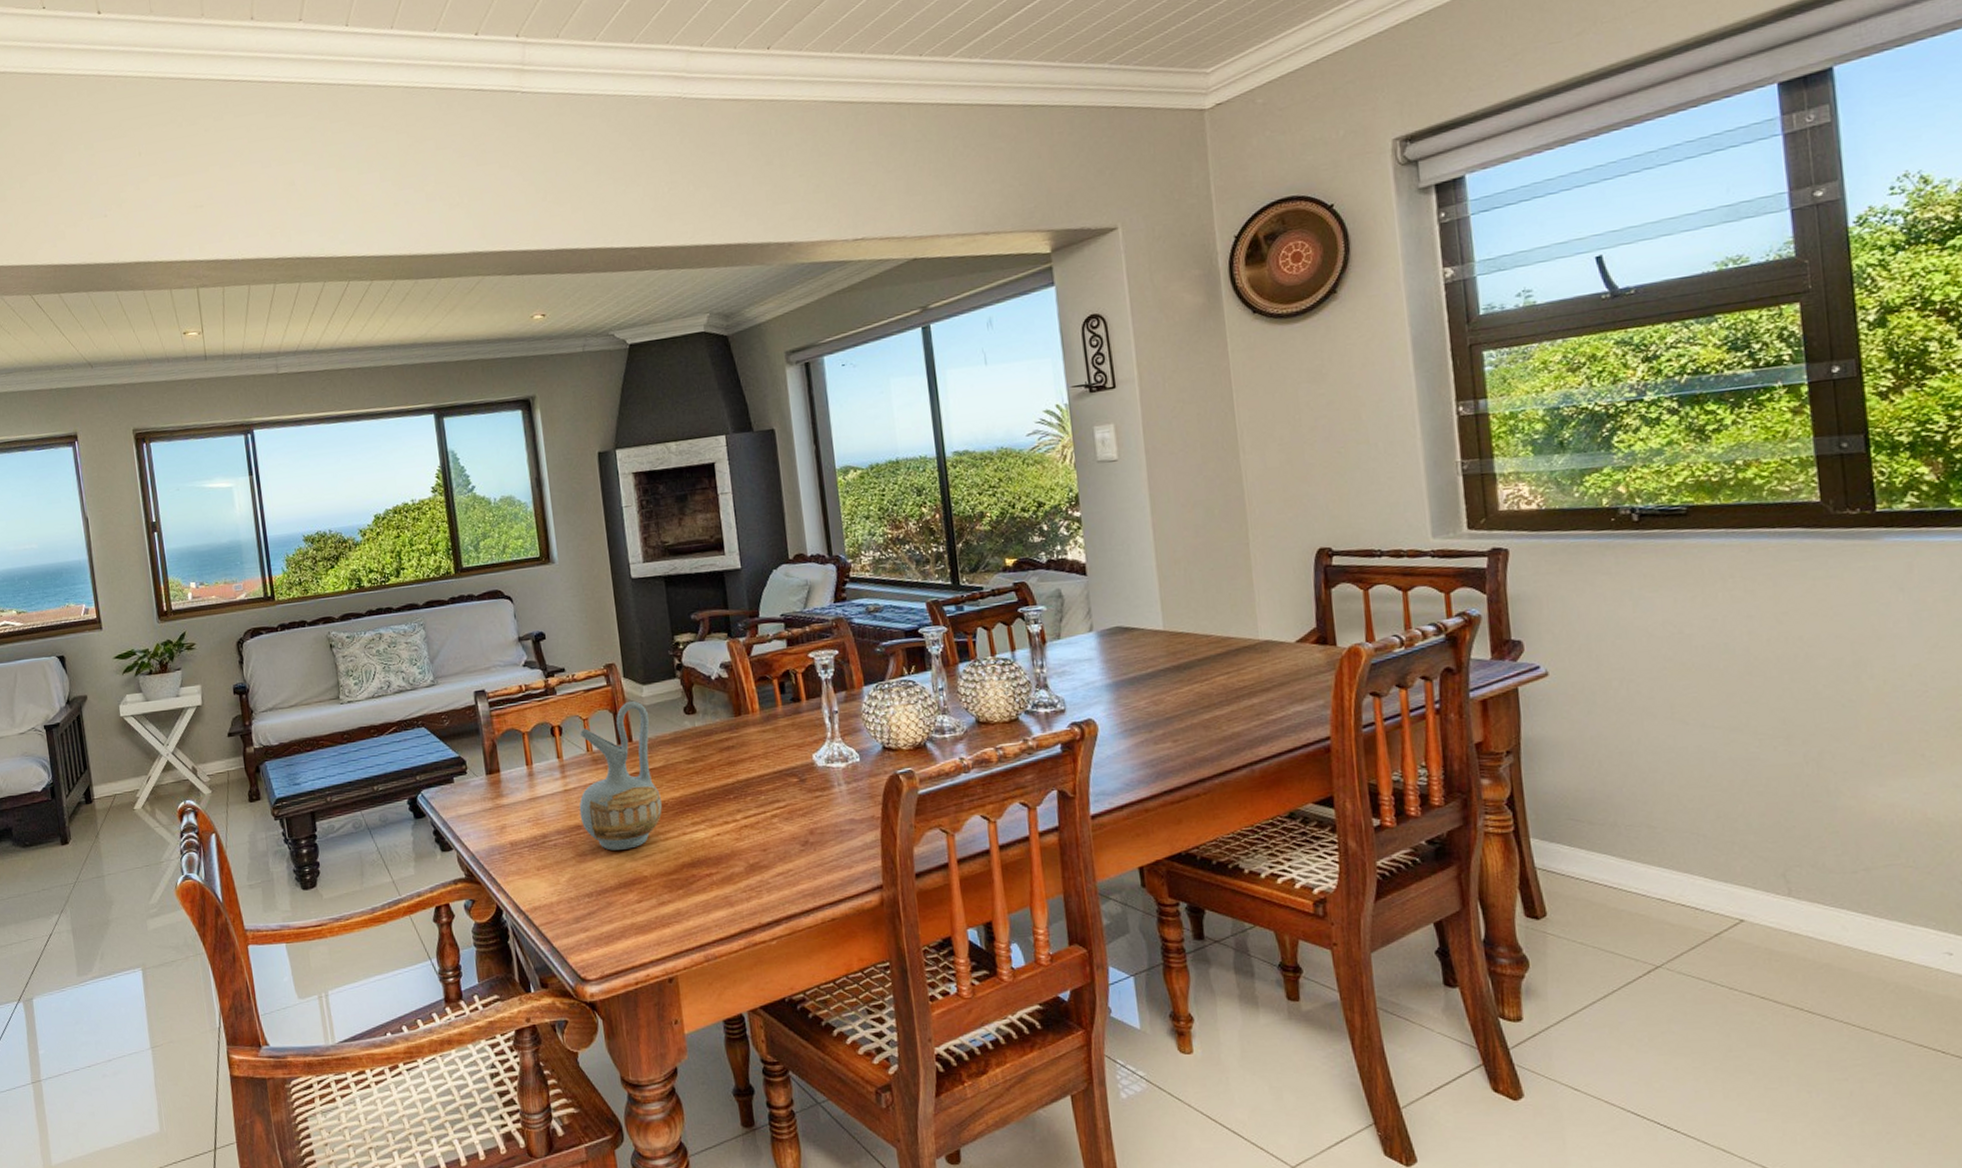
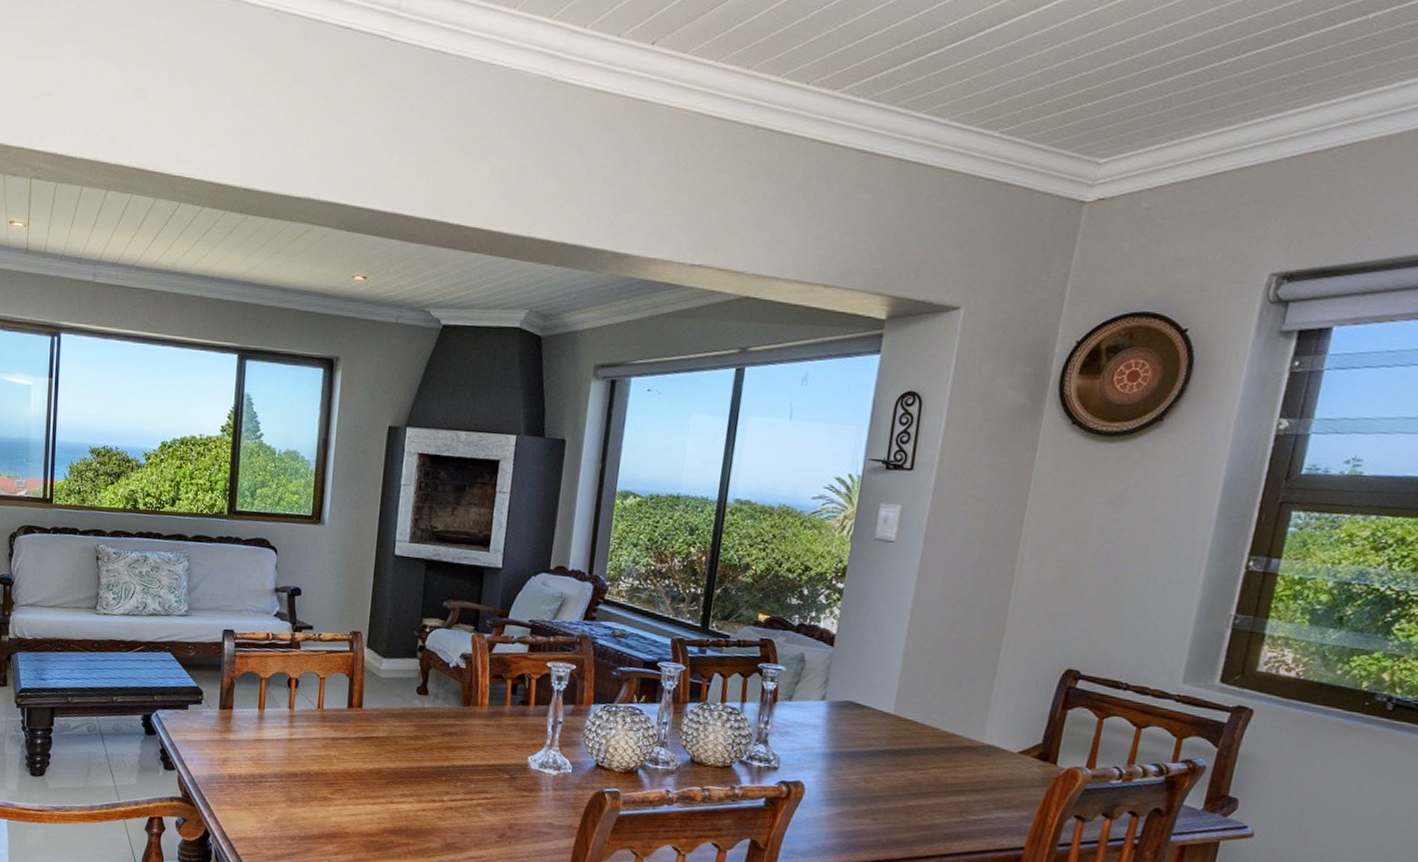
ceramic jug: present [579,701,662,851] -> none [298,671,382,805]

